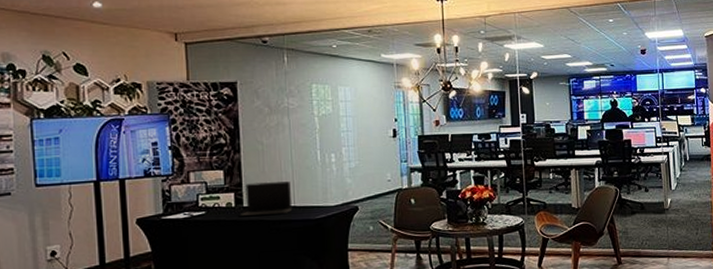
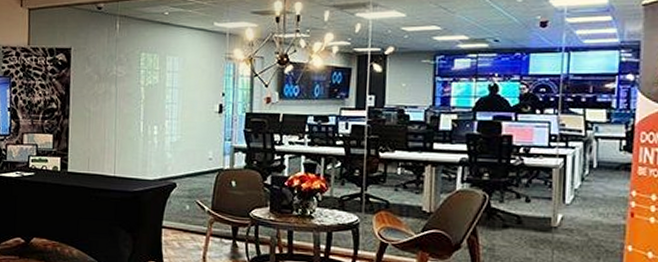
laptop computer: present [240,181,293,217] -> none [64,149,113,184]

